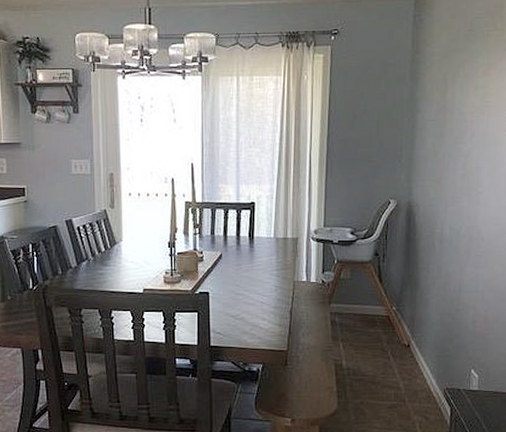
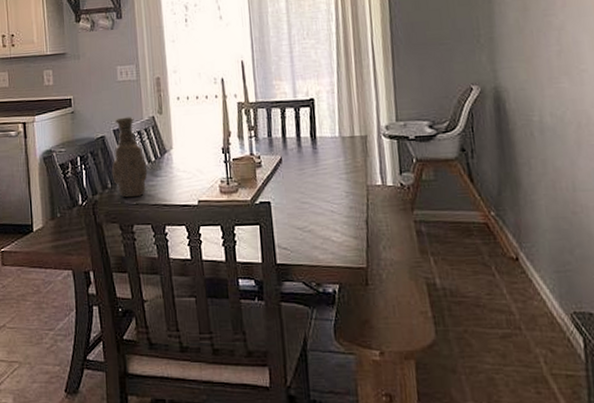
vase: none [62,209,97,284] -> present [111,117,148,198]

